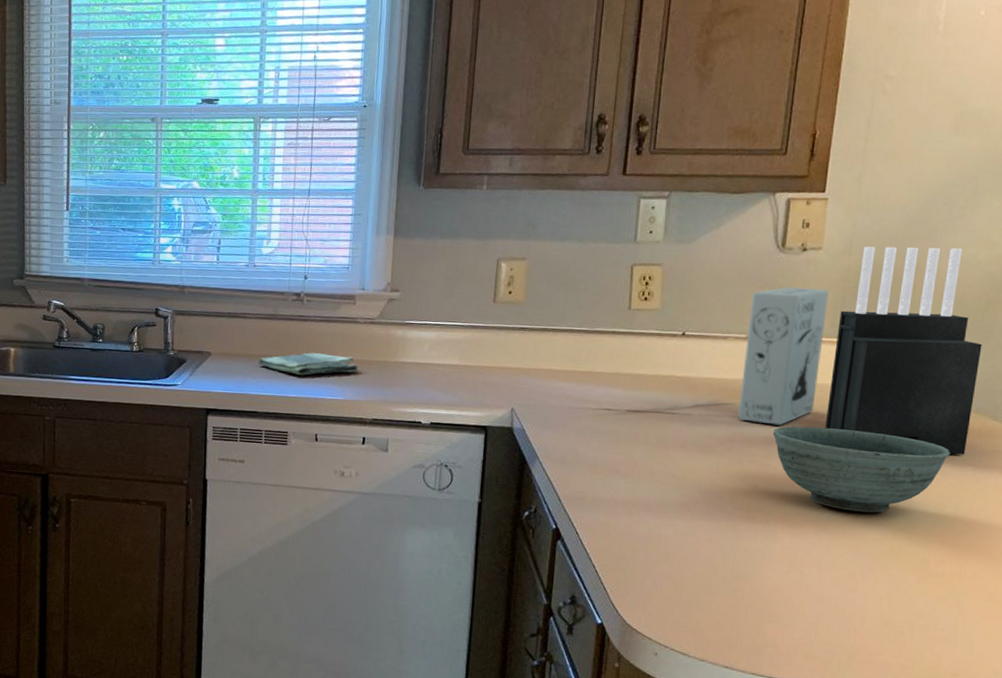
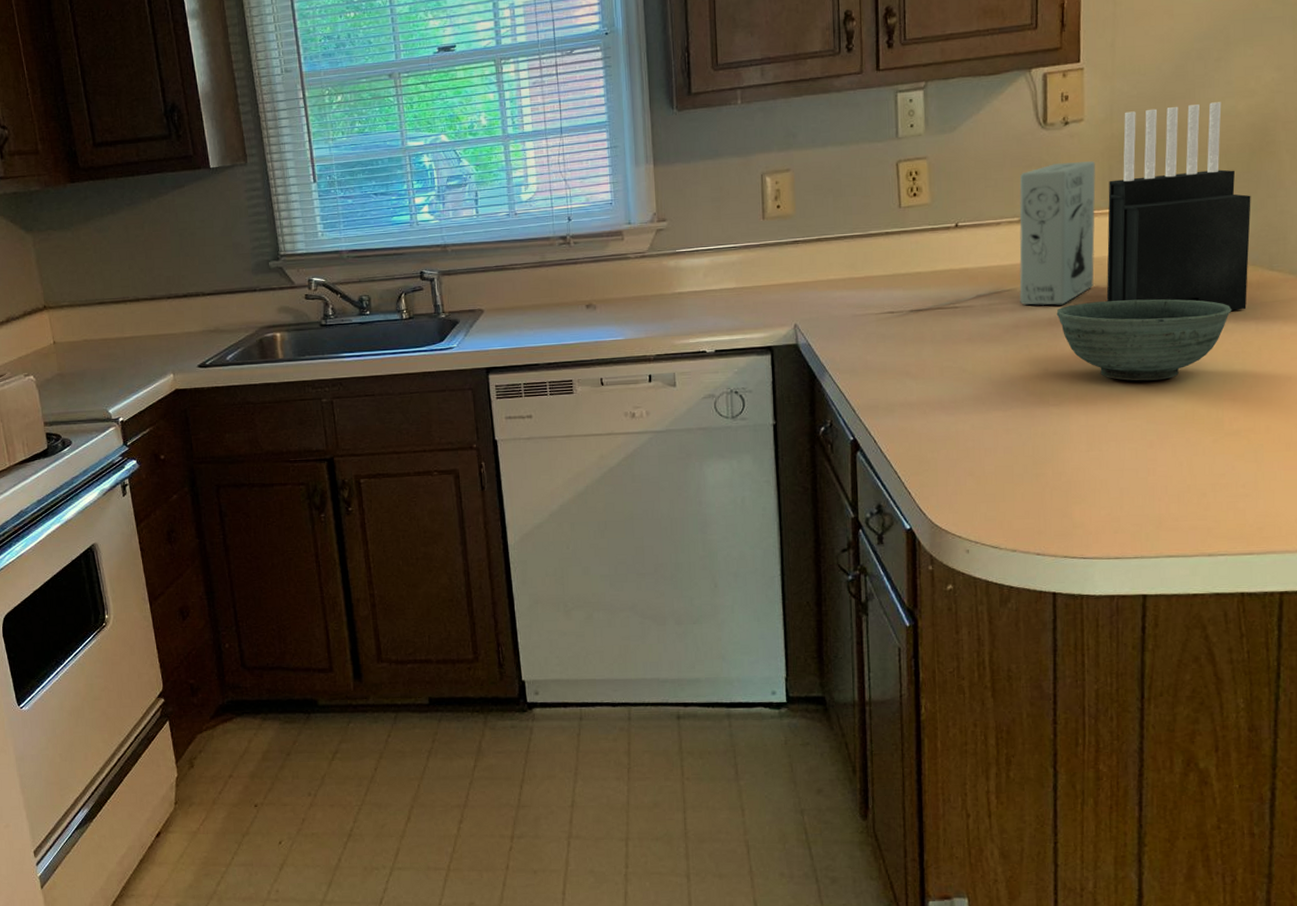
dish towel: present [258,352,358,375] -> none [532,294,635,320]

